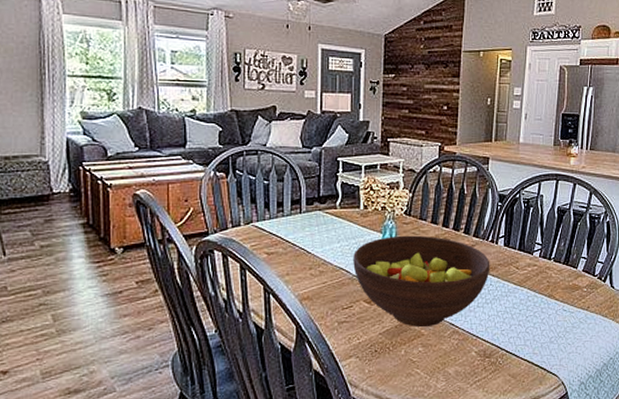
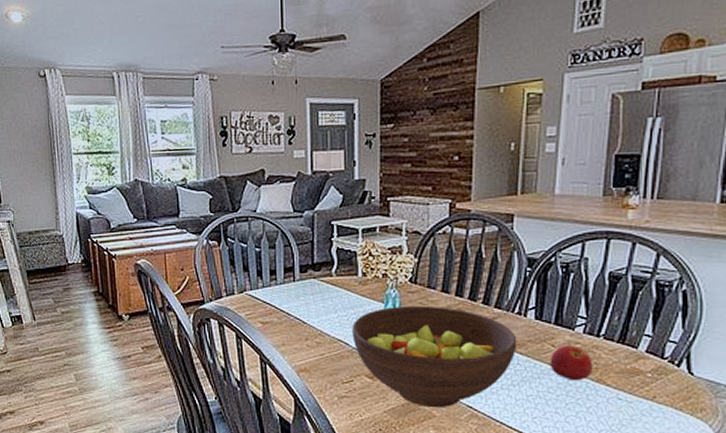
apple: none [515,267,546,297] -> present [550,345,593,381]

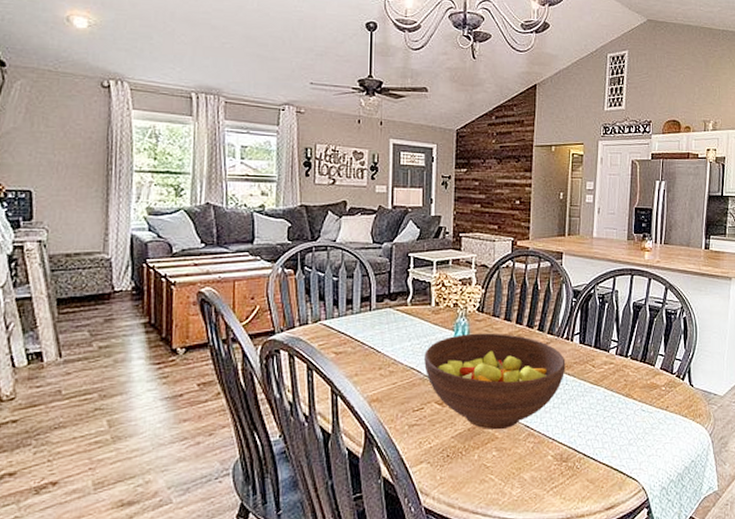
apple: present [550,345,593,381] -> none [591,365,623,397]

